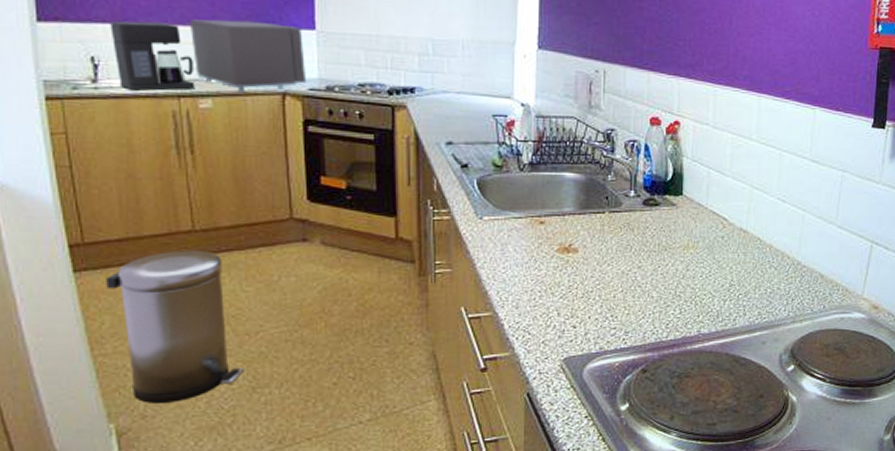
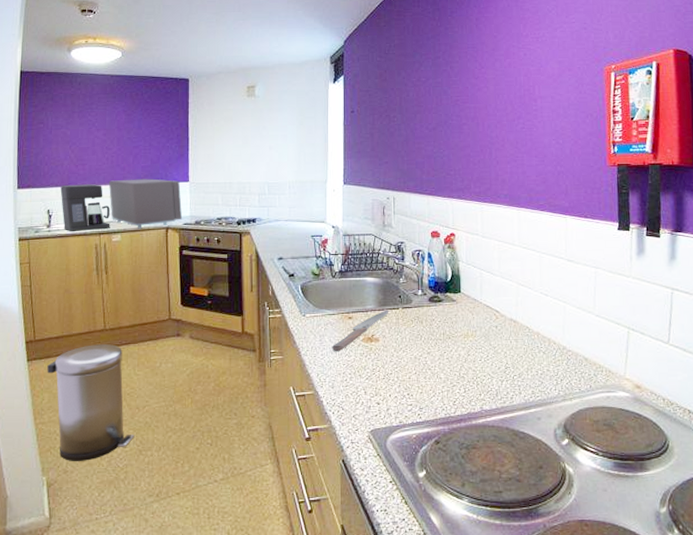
kitchen knife: none [517,214,591,265] -> present [332,310,388,352]

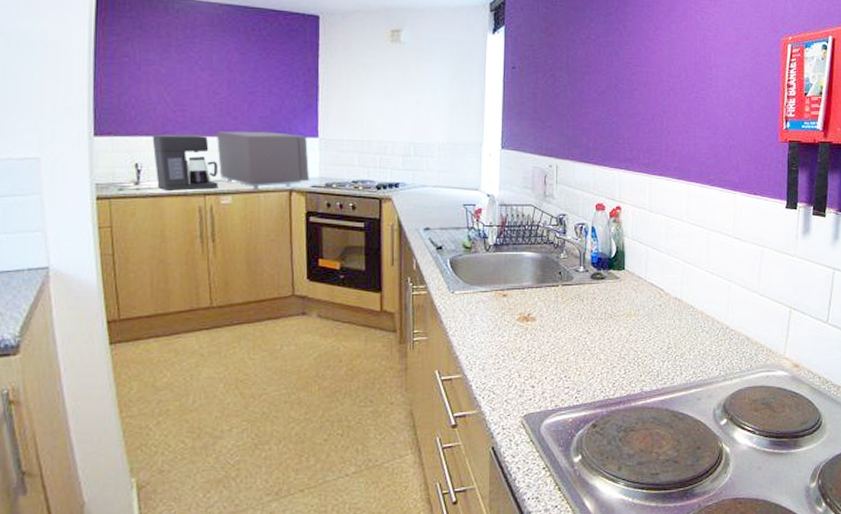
pedal bin: present [47,344,135,461] -> none [136,324,249,459]
kitchen knife: present [332,310,388,352] -> none [484,287,547,332]

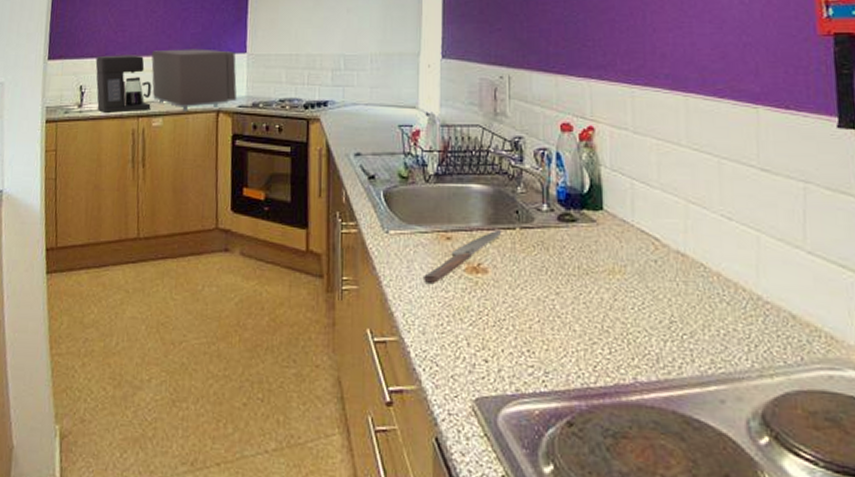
kitchen knife: none [484,287,547,332] -> present [424,229,501,285]

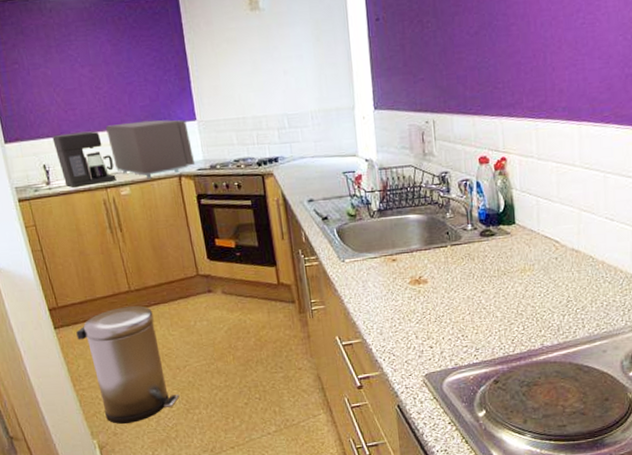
pedal bin: none [68,257,168,409] -> present [76,305,180,424]
kitchen knife: present [424,229,501,285] -> none [377,248,436,297]

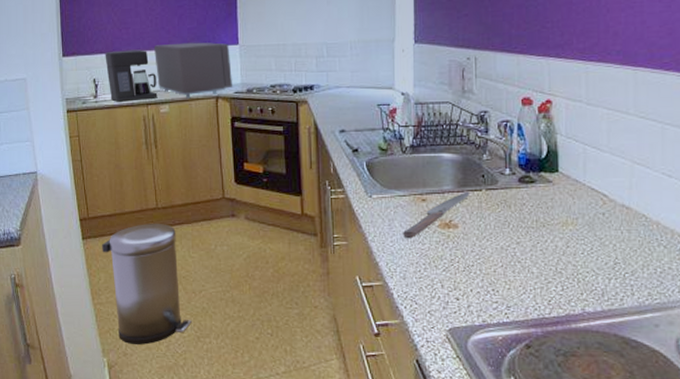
kitchen knife: none [377,248,436,297] -> present [403,191,469,239]

